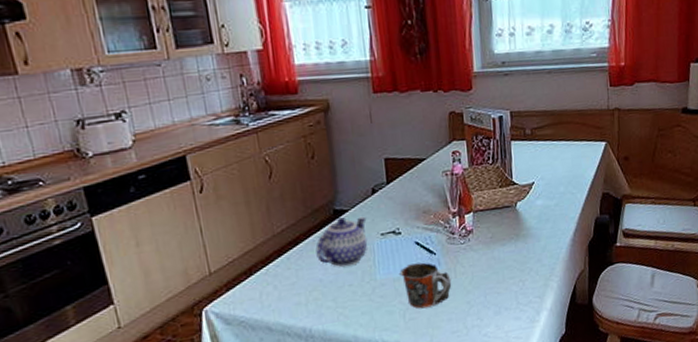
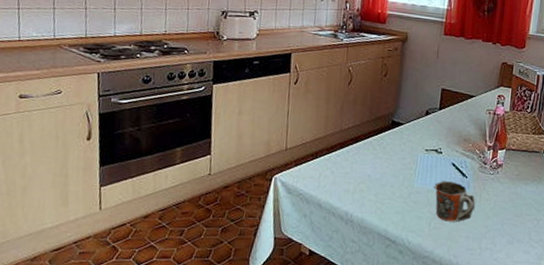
teapot: present [315,216,368,267] -> none [370,128,417,170]

